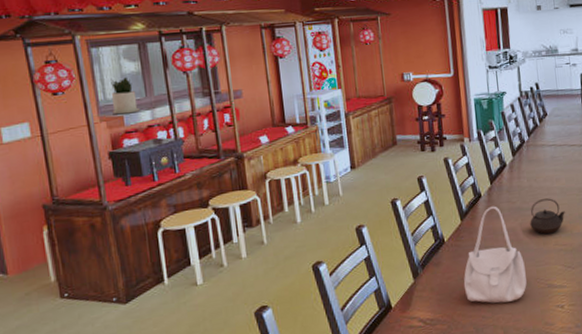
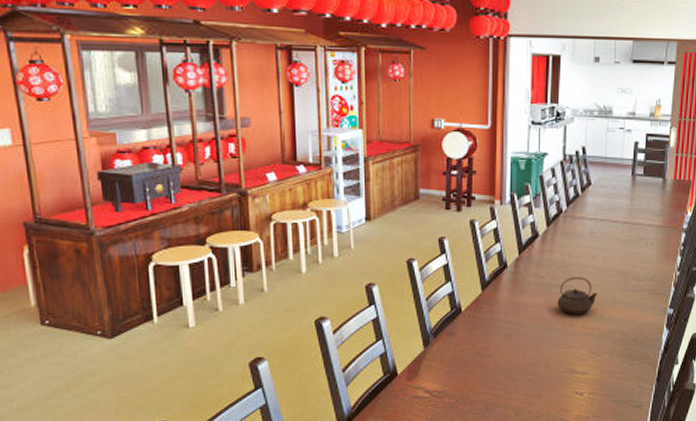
planter: present [110,76,140,115] -> none [102,88,134,131]
handbag: present [463,206,527,304] -> none [477,278,546,383]

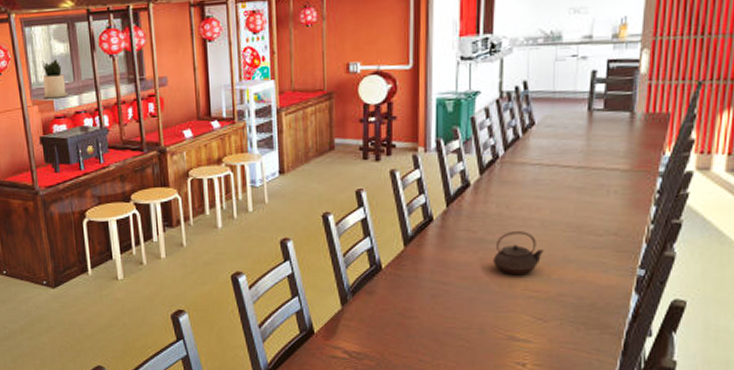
planter: none [102,88,134,131] -> present [42,58,68,99]

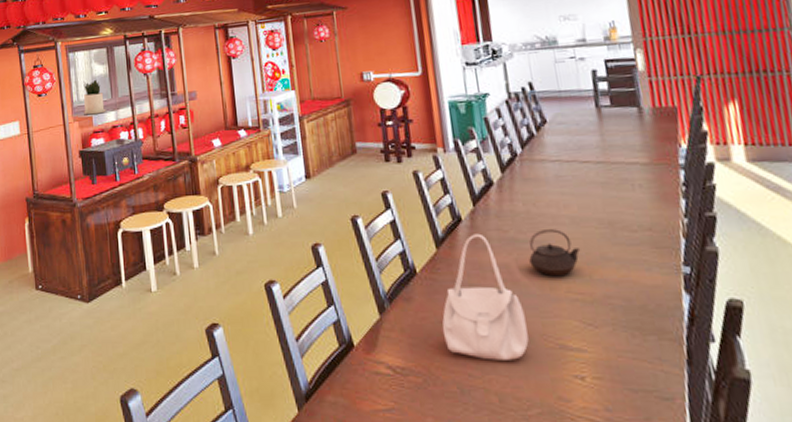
handbag: none [400,233,480,348] -> present [442,233,529,360]

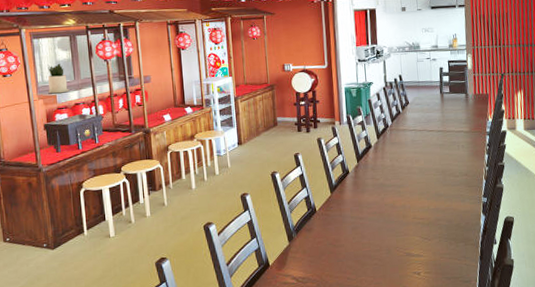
handbag: present [442,233,529,360] -> none [331,181,388,267]
teapot: present [529,229,581,277] -> none [391,177,424,209]

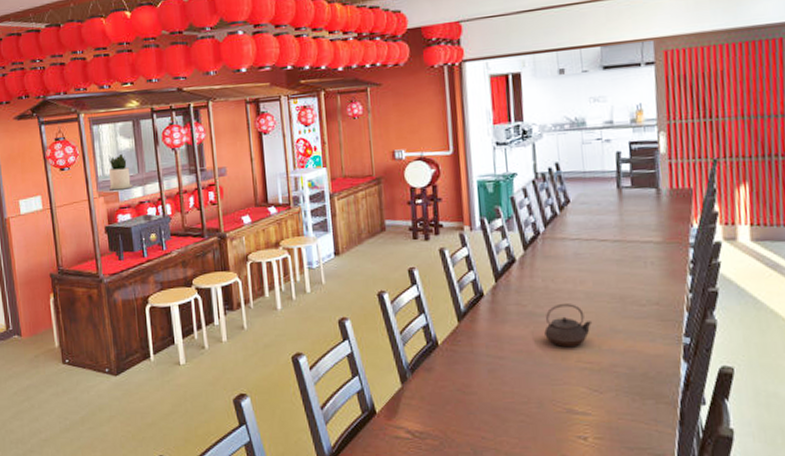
teapot: none [391,177,424,209] -> present [544,304,593,348]

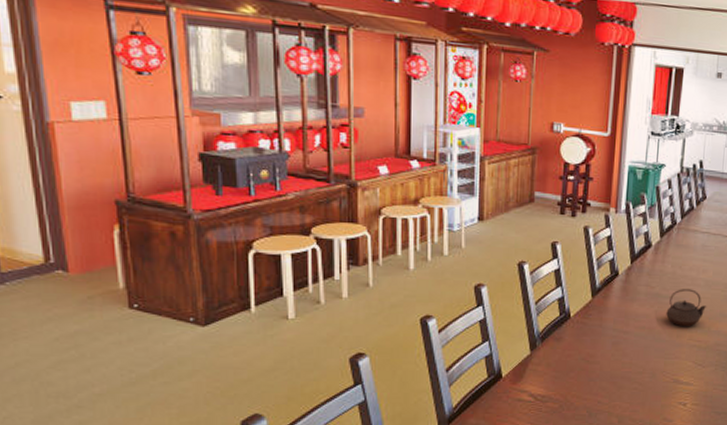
planter: present [108,153,133,191] -> none [206,66,240,113]

